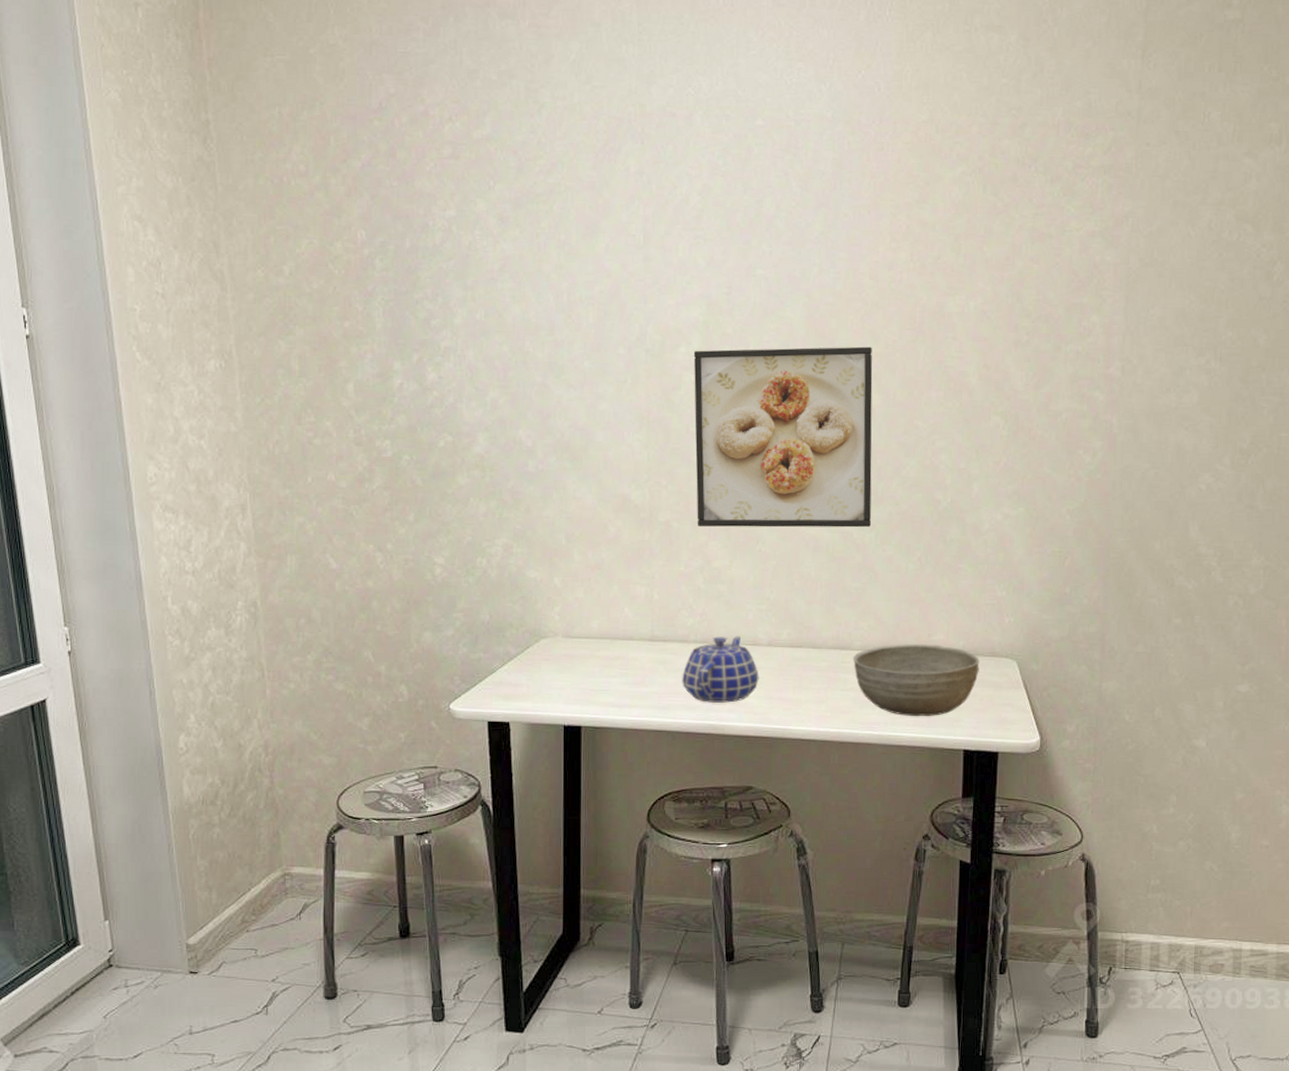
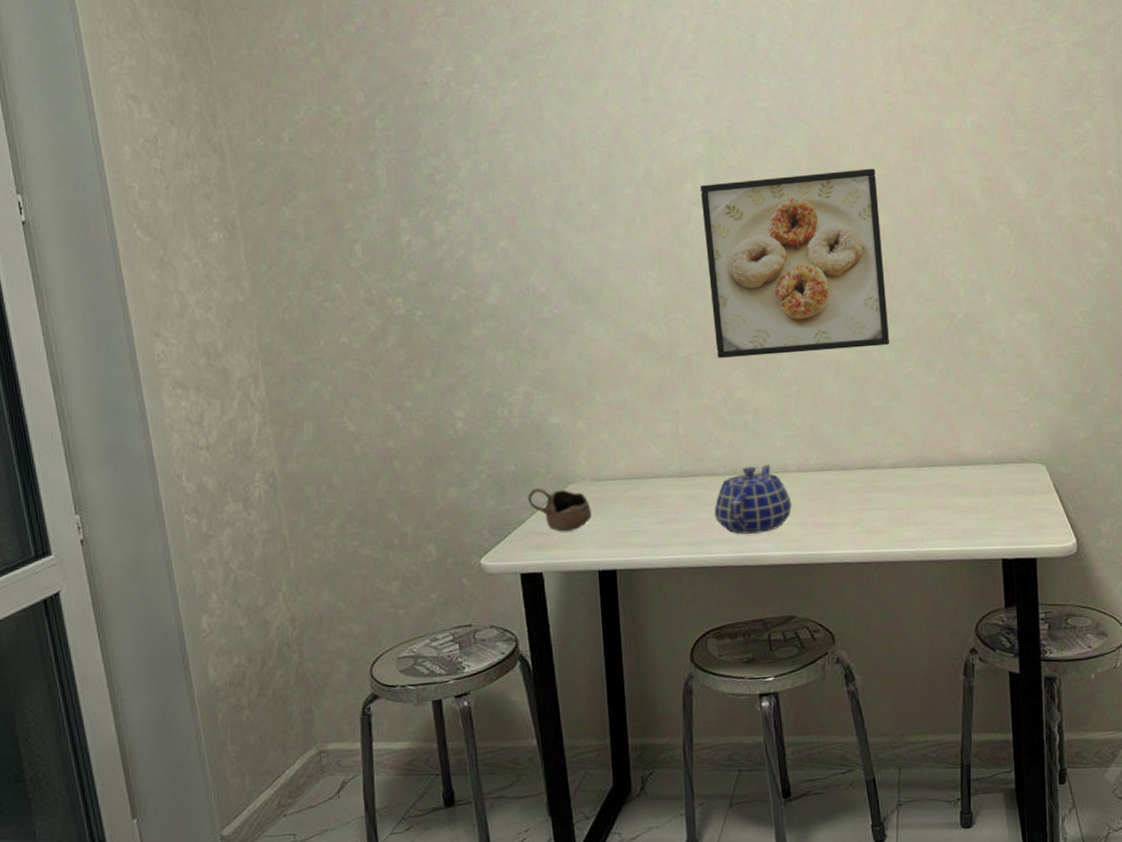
cup: none [500,640,561,685] -> present [528,488,592,532]
bowl: present [853,644,980,717] -> none [884,456,1010,530]

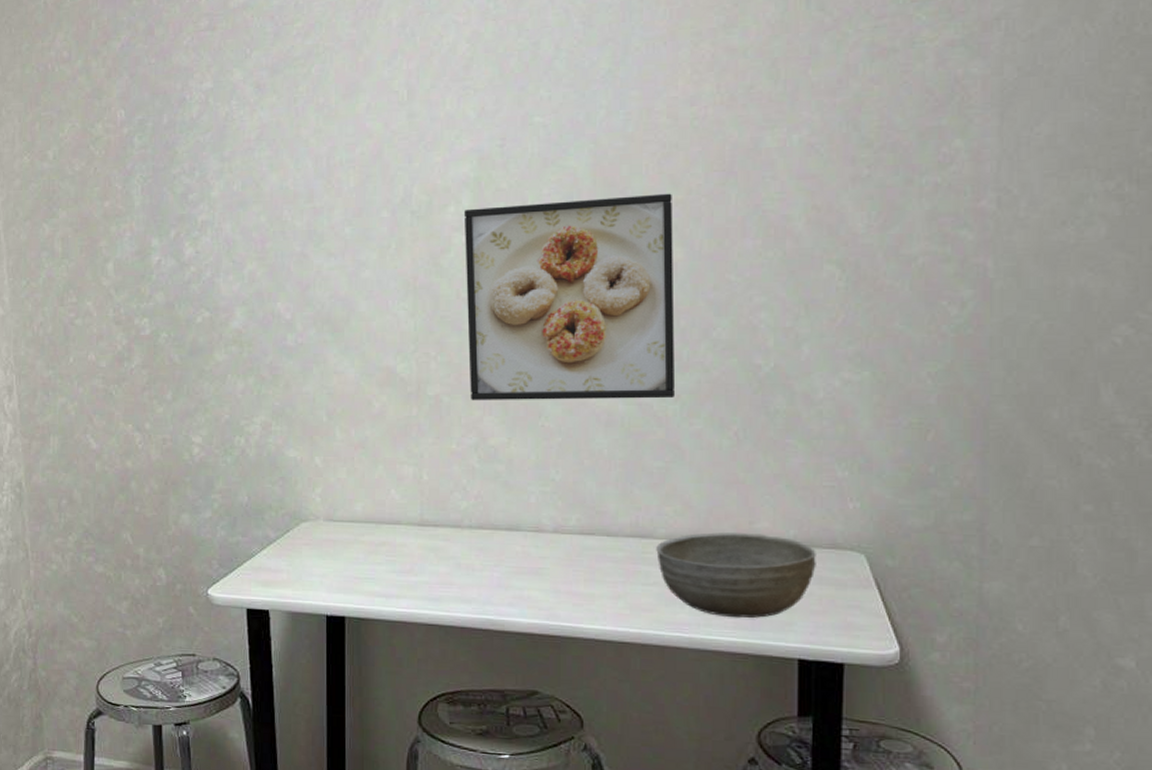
cup: present [528,488,592,532] -> none [259,523,323,571]
teapot: present [714,464,792,534] -> none [455,521,544,596]
bowl: none [884,456,1010,530] -> present [656,532,816,618]

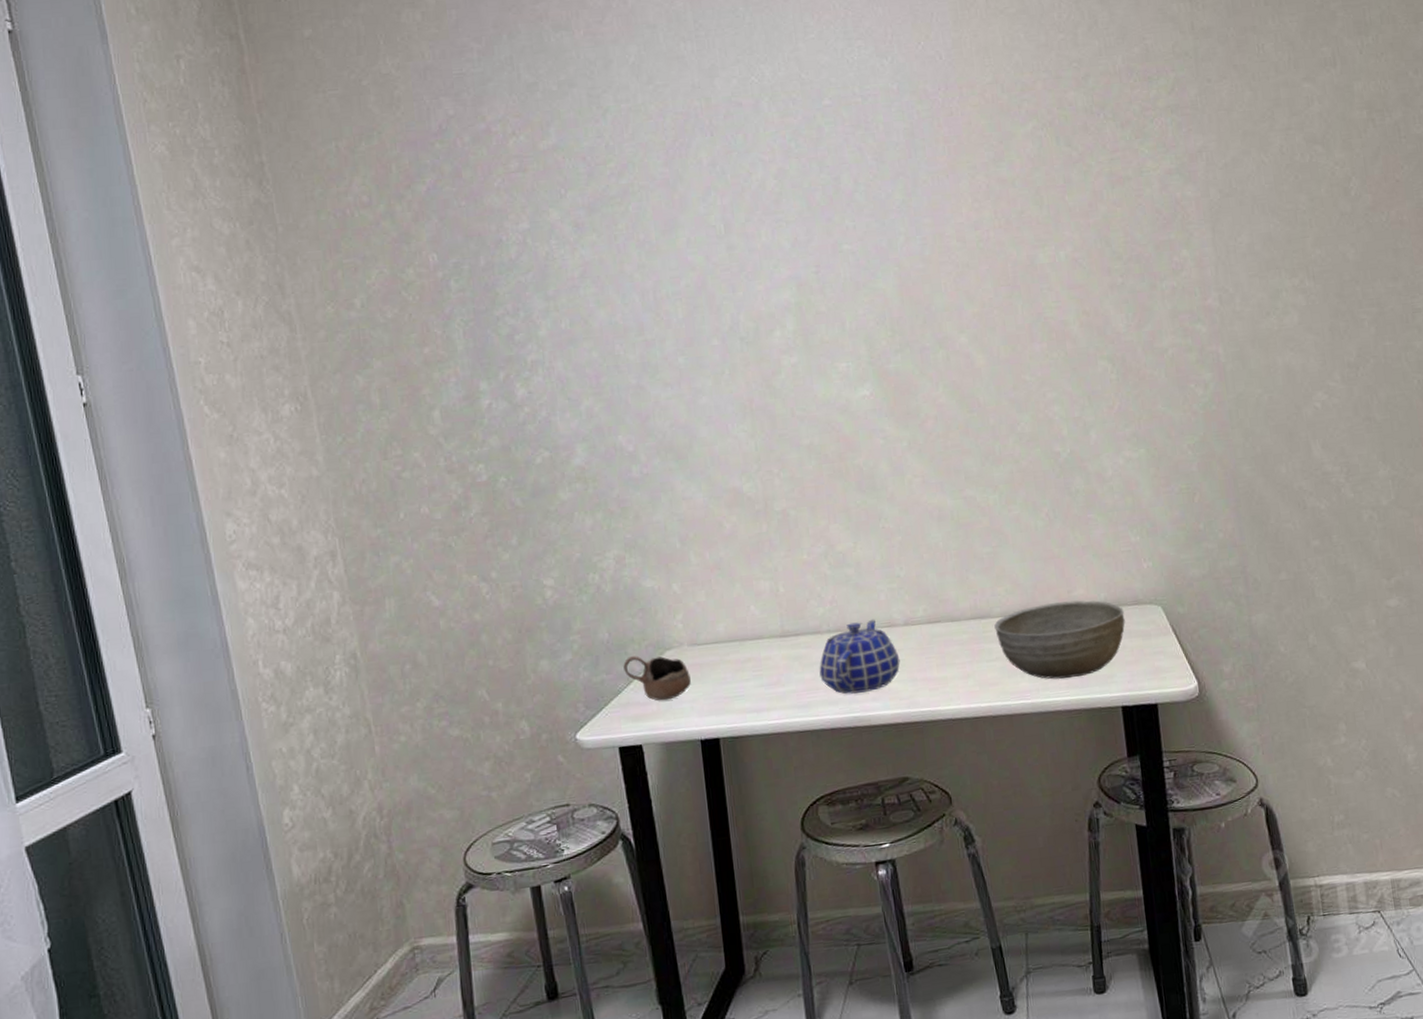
cup: none [259,523,323,571] -> present [623,656,691,701]
teapot: none [455,521,544,596] -> present [819,619,900,694]
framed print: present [463,193,676,401] -> none [789,307,994,512]

